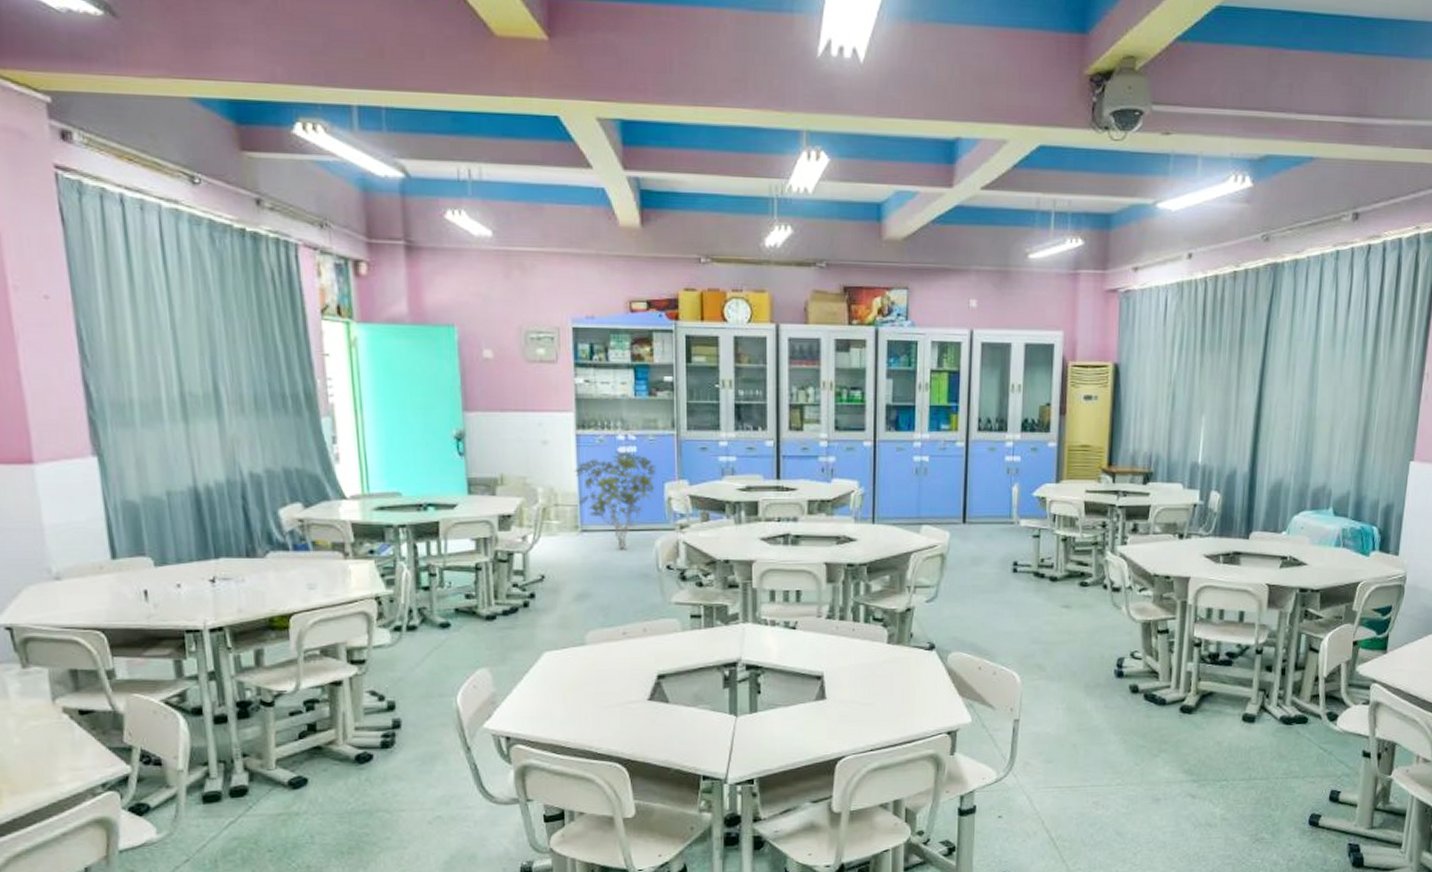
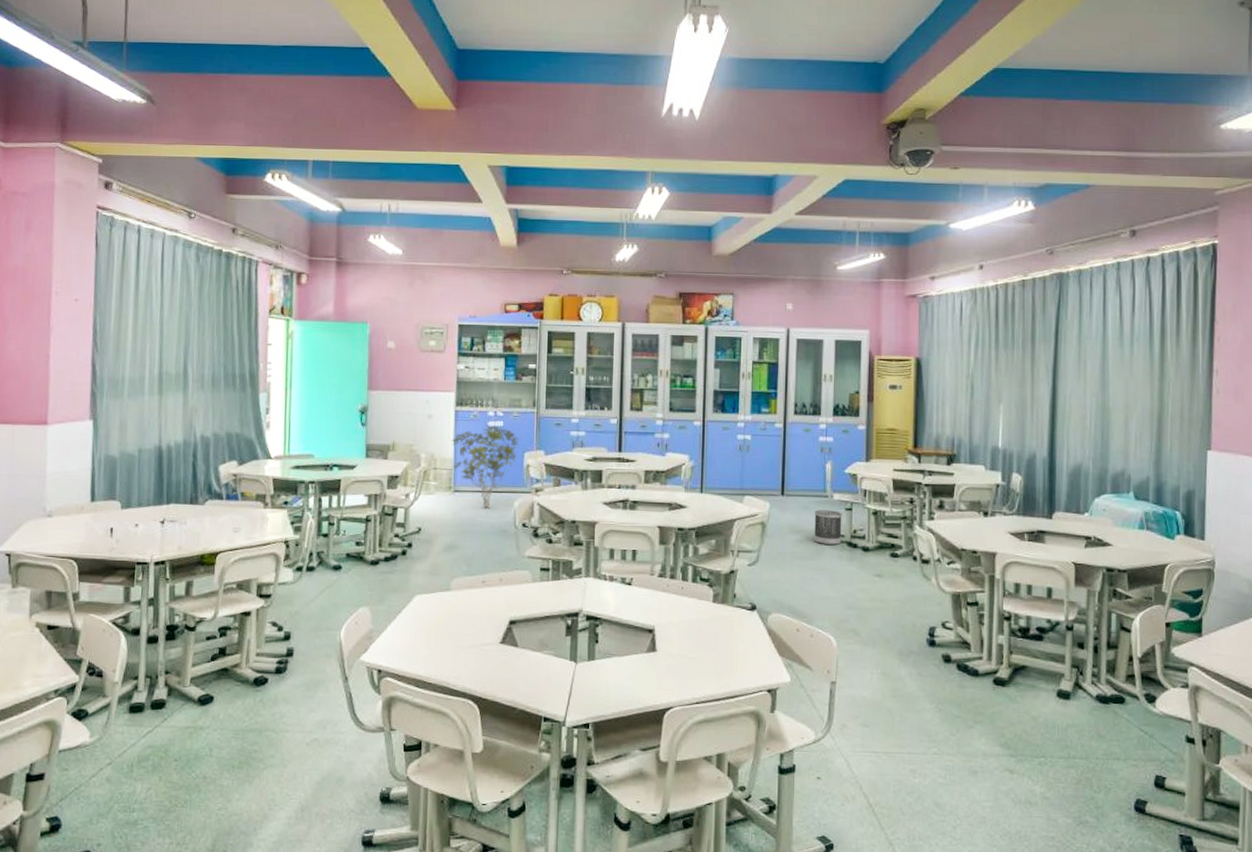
wastebasket: none [997,538,1029,577] -> present [813,510,842,546]

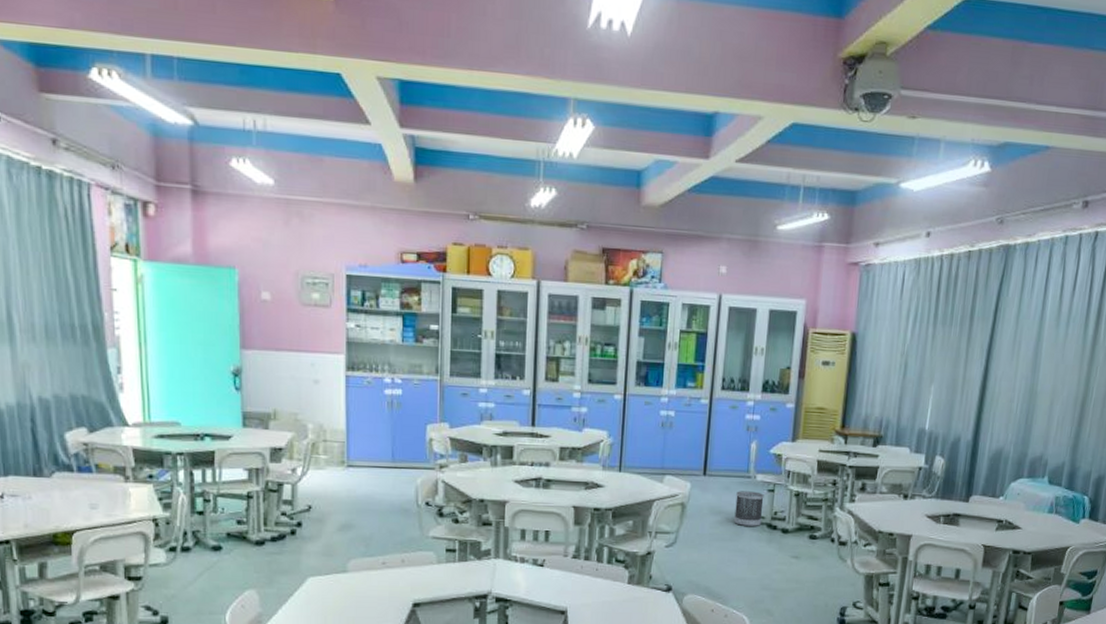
shrub: present [451,425,518,509] -> none [342,393,419,486]

